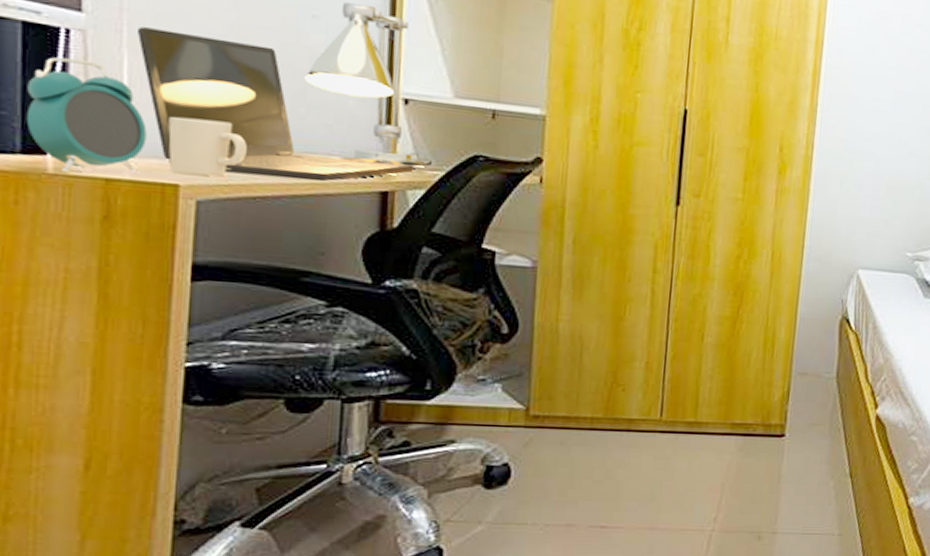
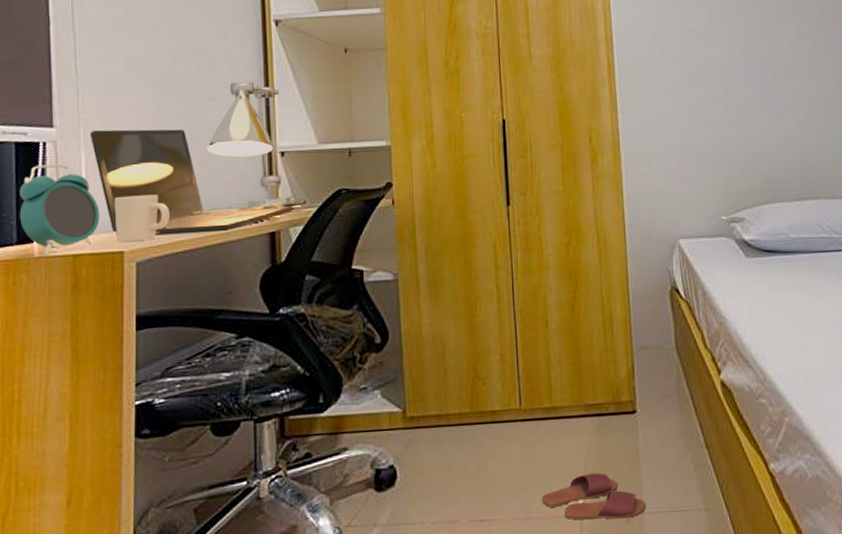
slippers: none [671,491,780,536] -> present [542,473,646,520]

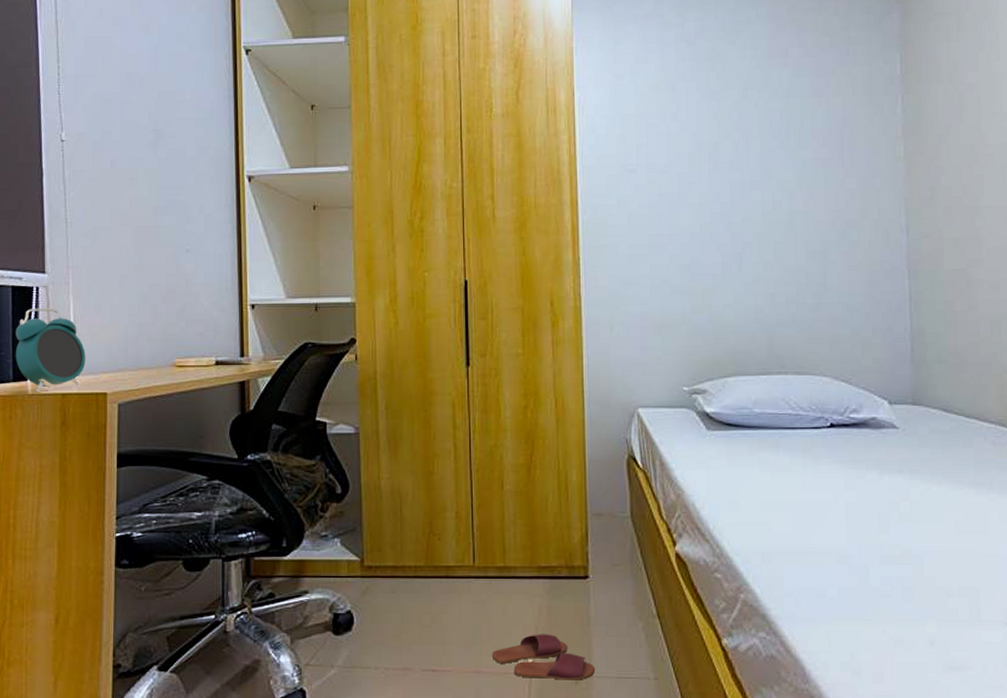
laptop: present [89,129,293,236] -> none [77,277,262,380]
mug: present [114,194,171,243] -> none [99,340,149,385]
desk lamp: present [207,82,307,212] -> none [183,235,275,360]

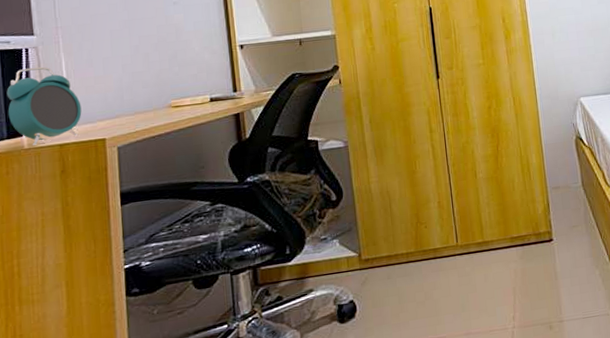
slippers: present [493,634,595,680] -> none [479,291,565,332]

